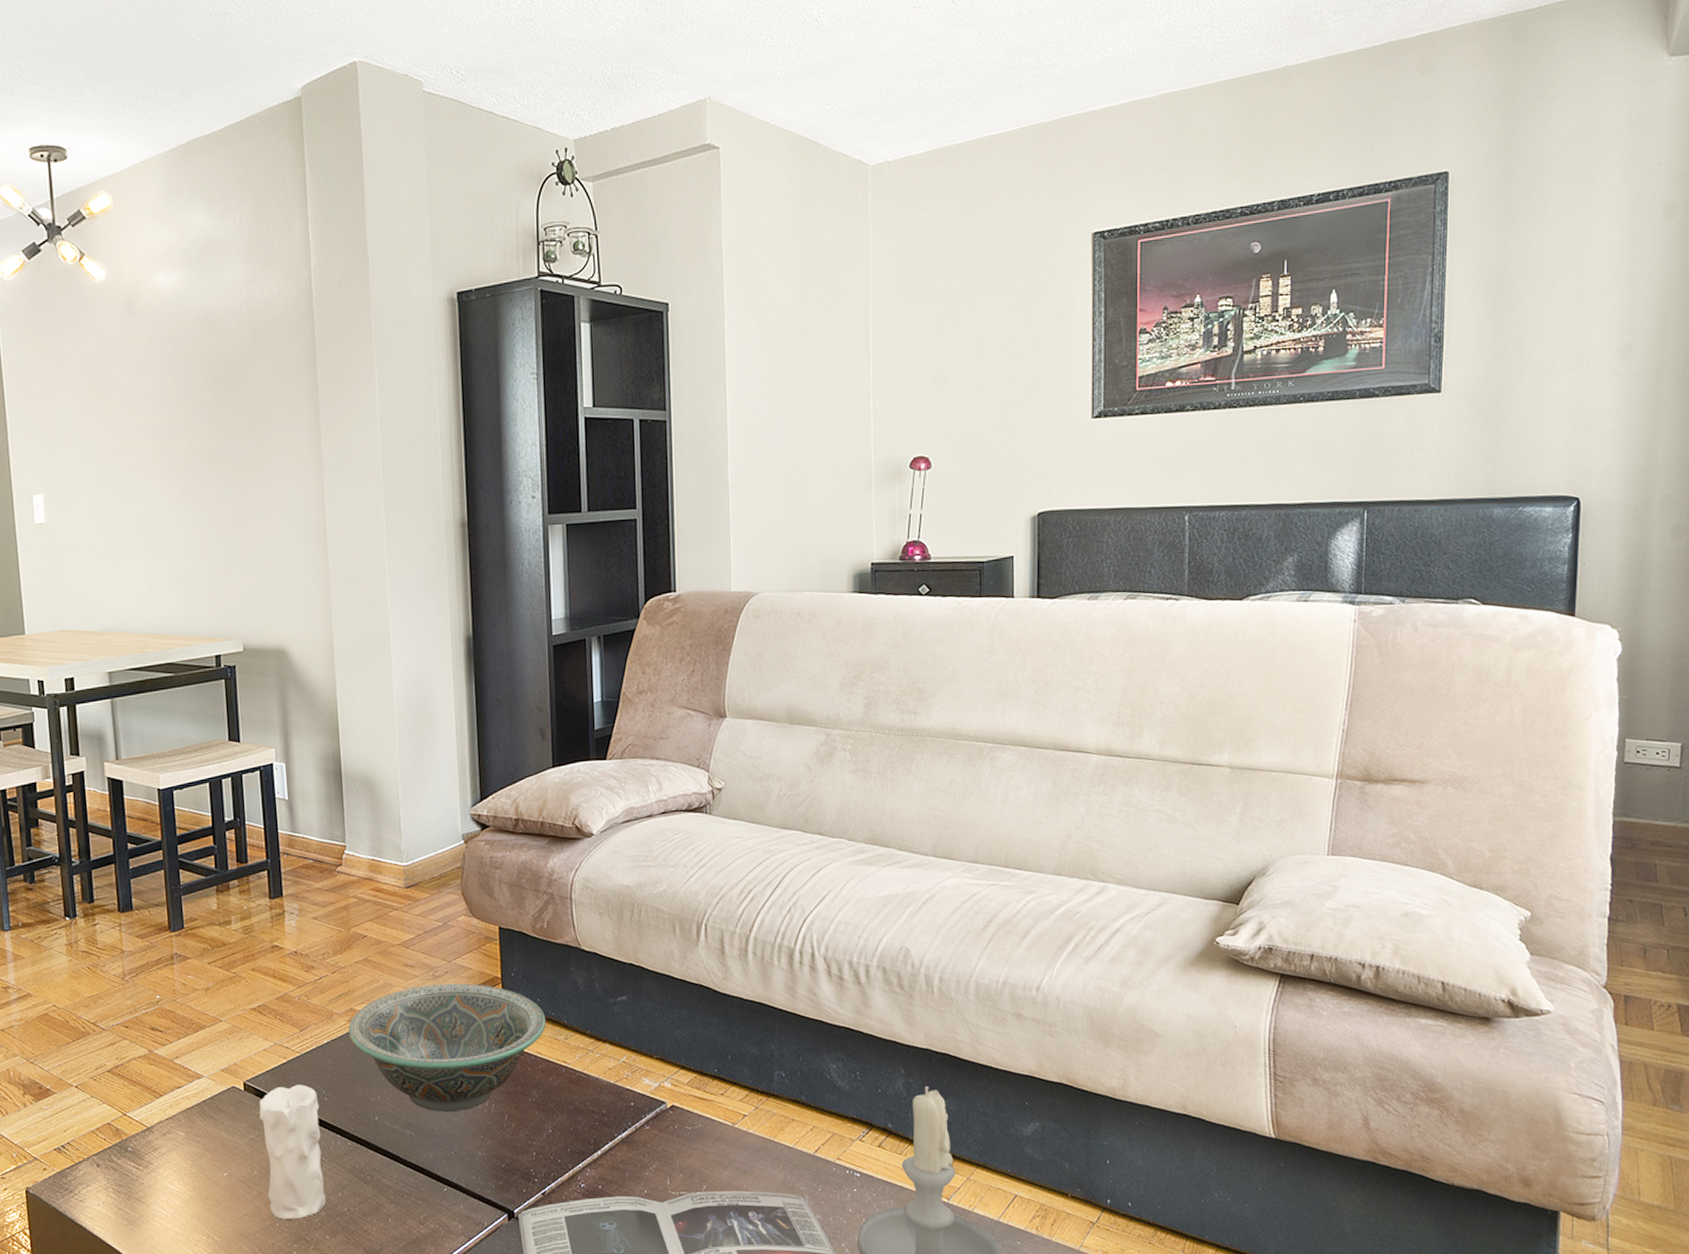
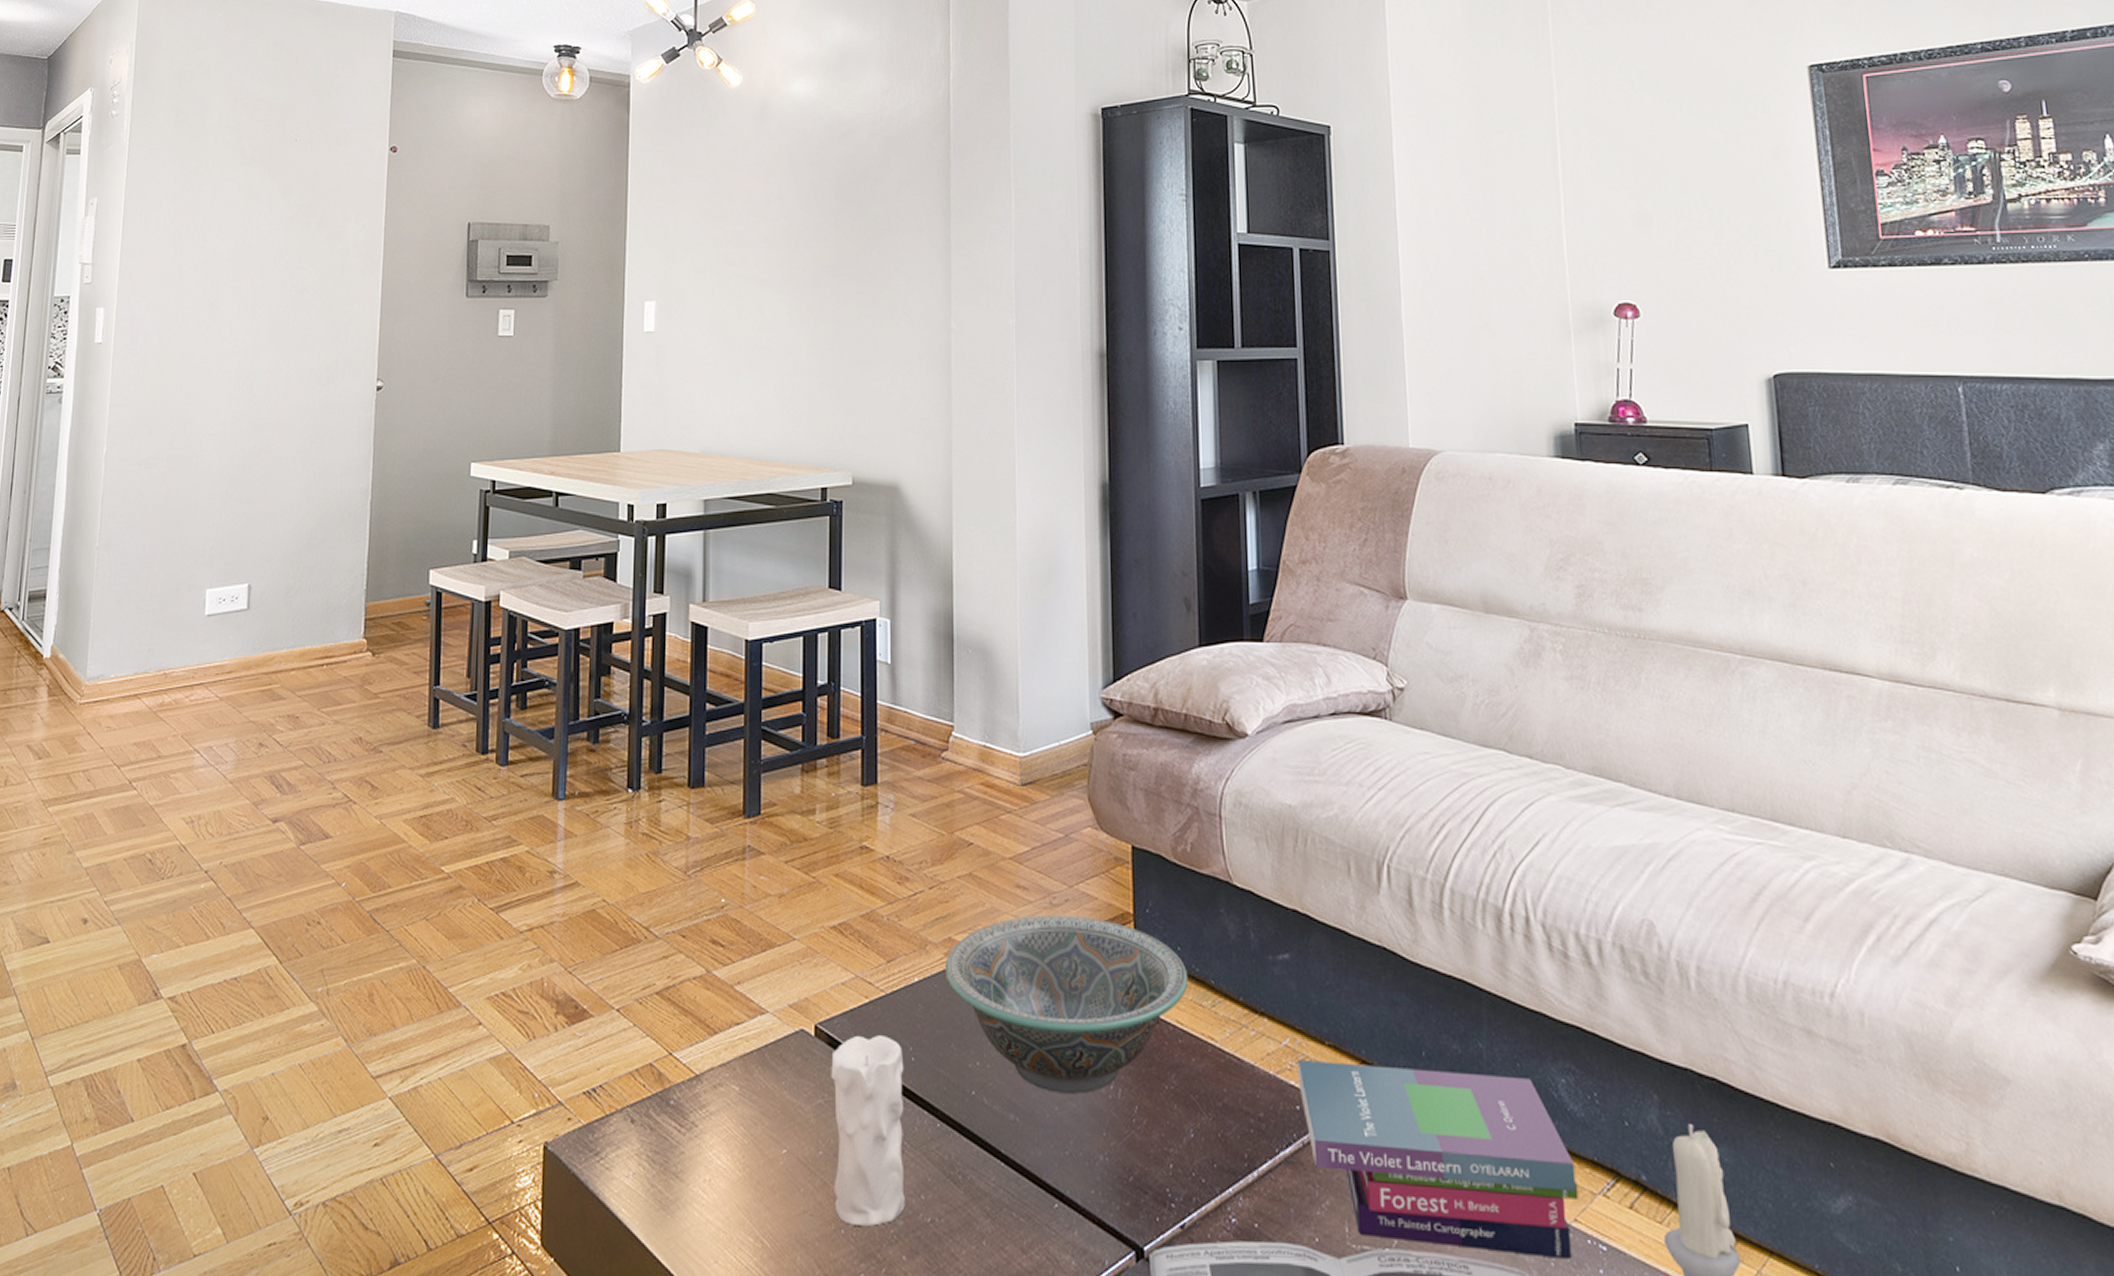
books: none [632,1066,841,1186] -> present [1297,1059,1579,1260]

